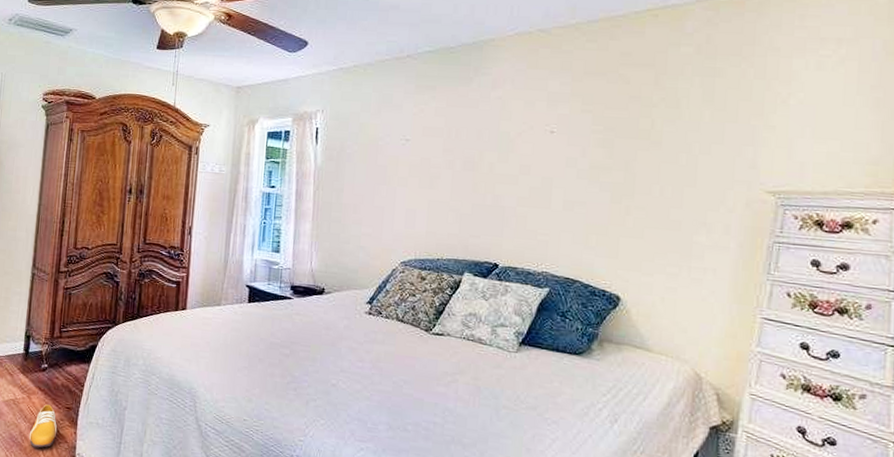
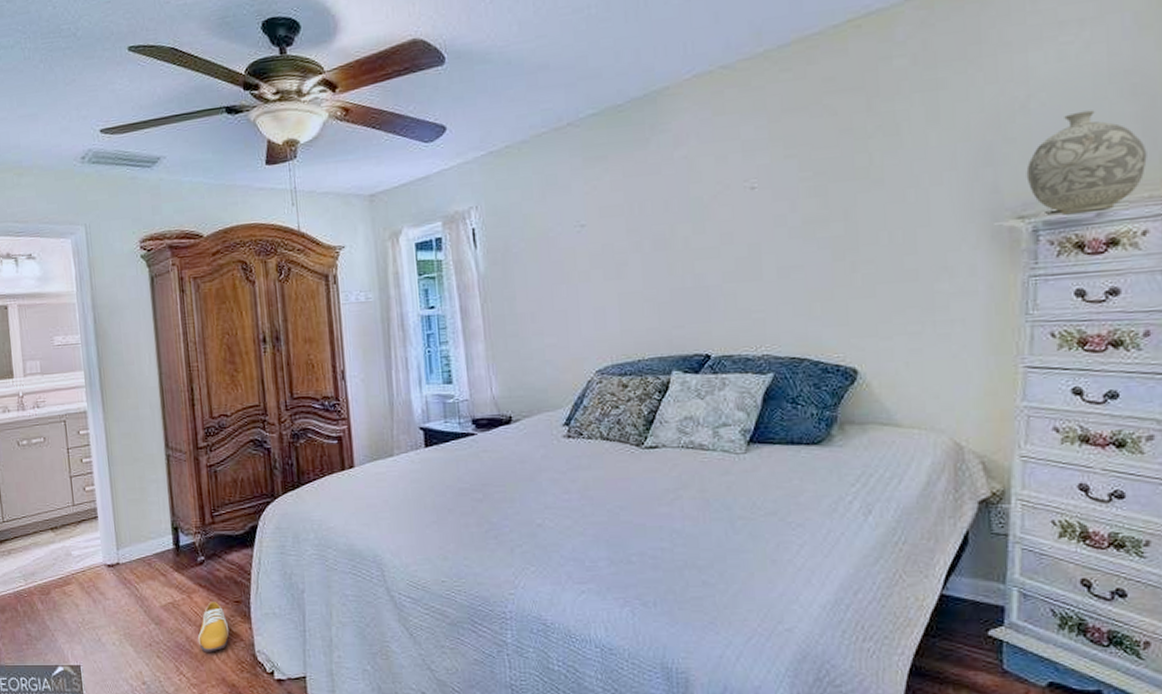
decorative vase: none [780,113,883,199] -> present [1026,110,1147,216]

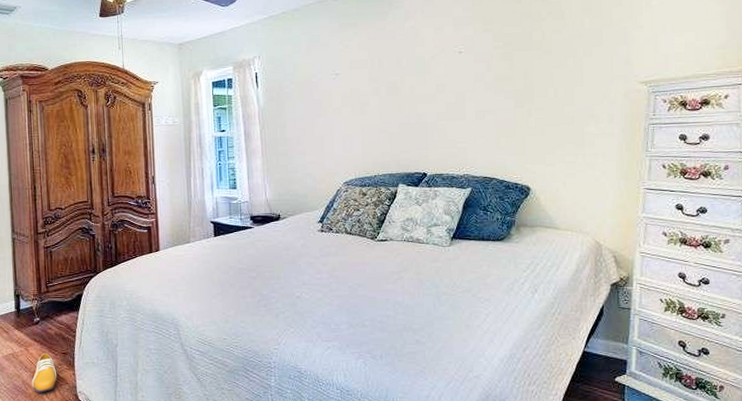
decorative vase: present [1026,110,1147,216] -> none [649,8,729,82]

